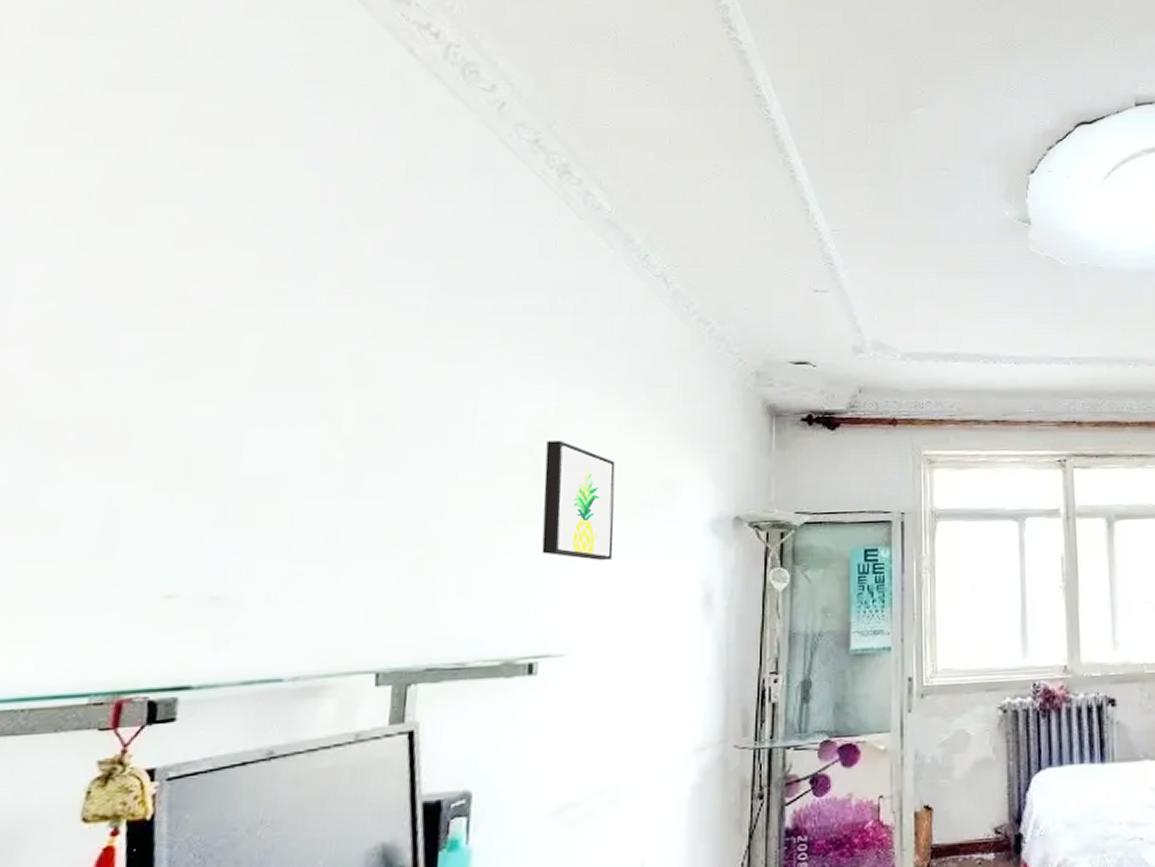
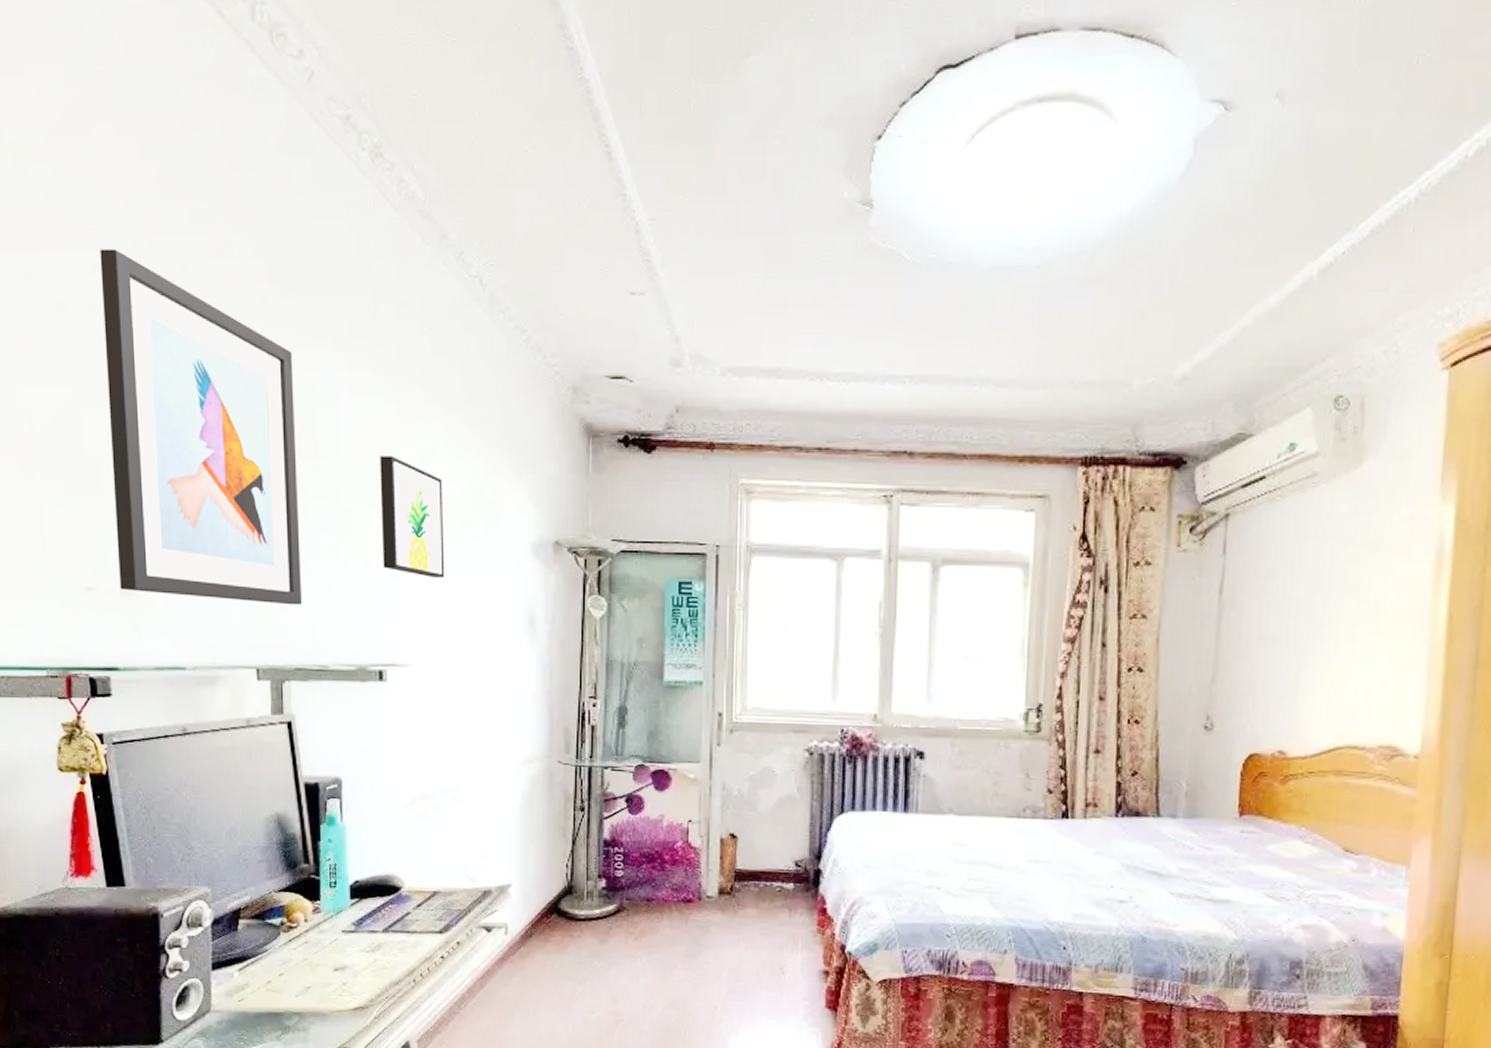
wall art: none [209,248,457,600] -> present [100,248,303,605]

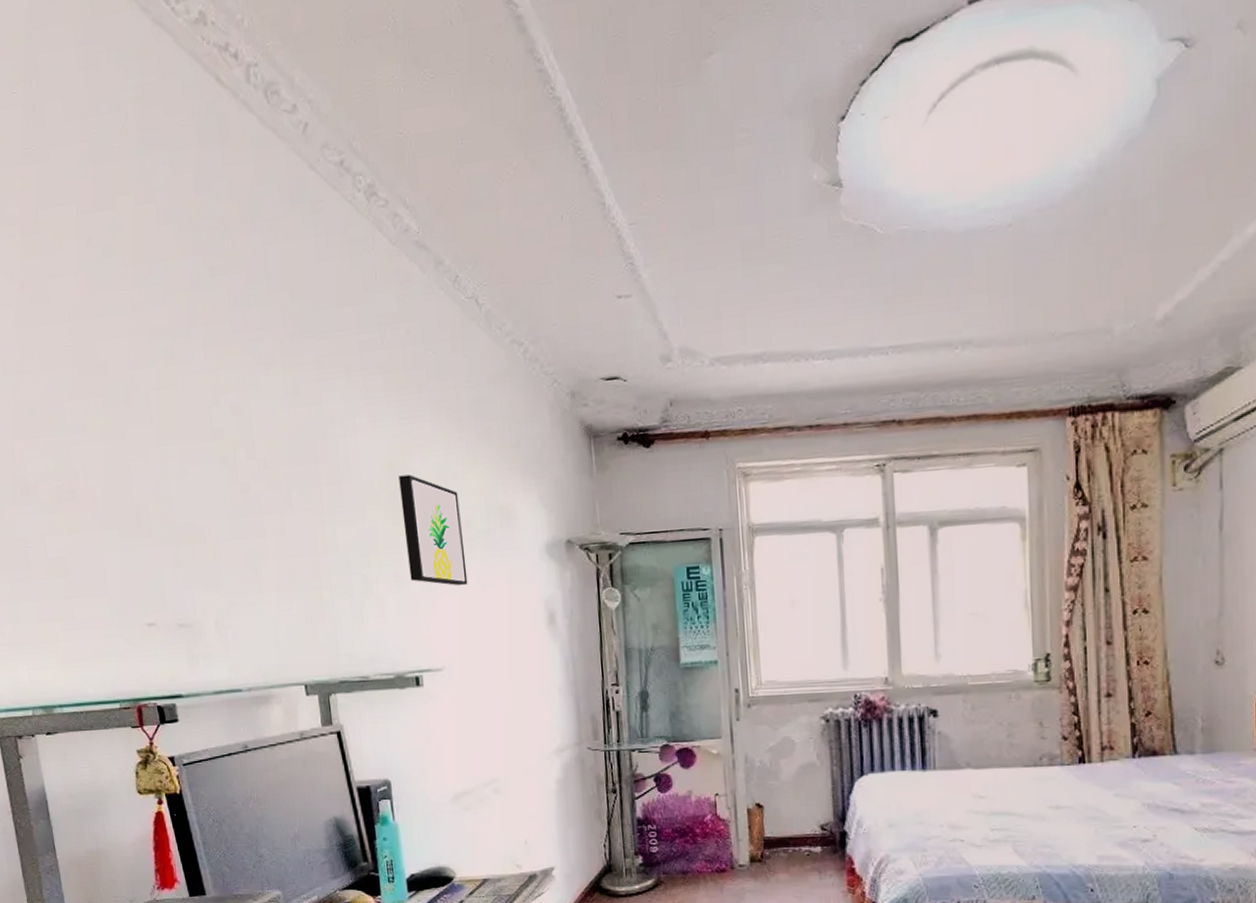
wall art: present [100,248,303,605] -> none [131,309,341,624]

